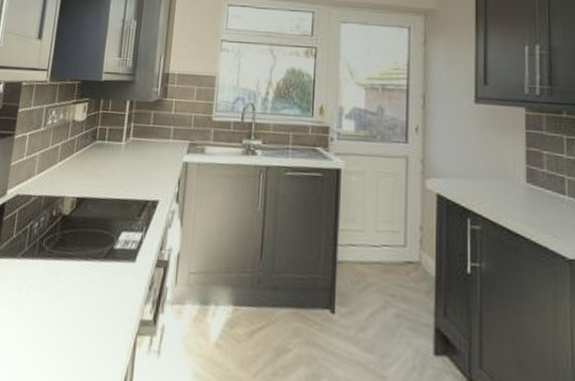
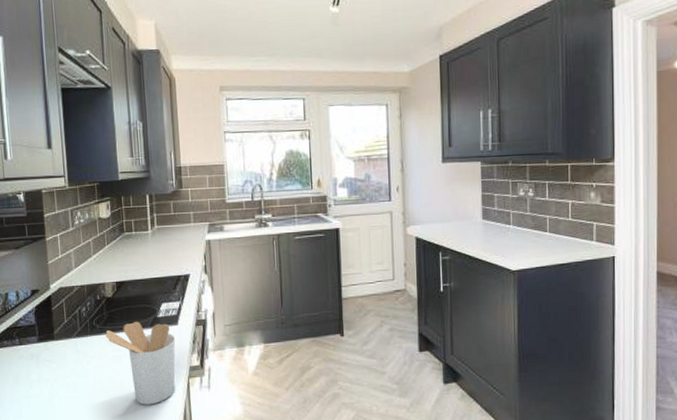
utensil holder: none [53,249,130,364] -> present [105,321,176,405]

